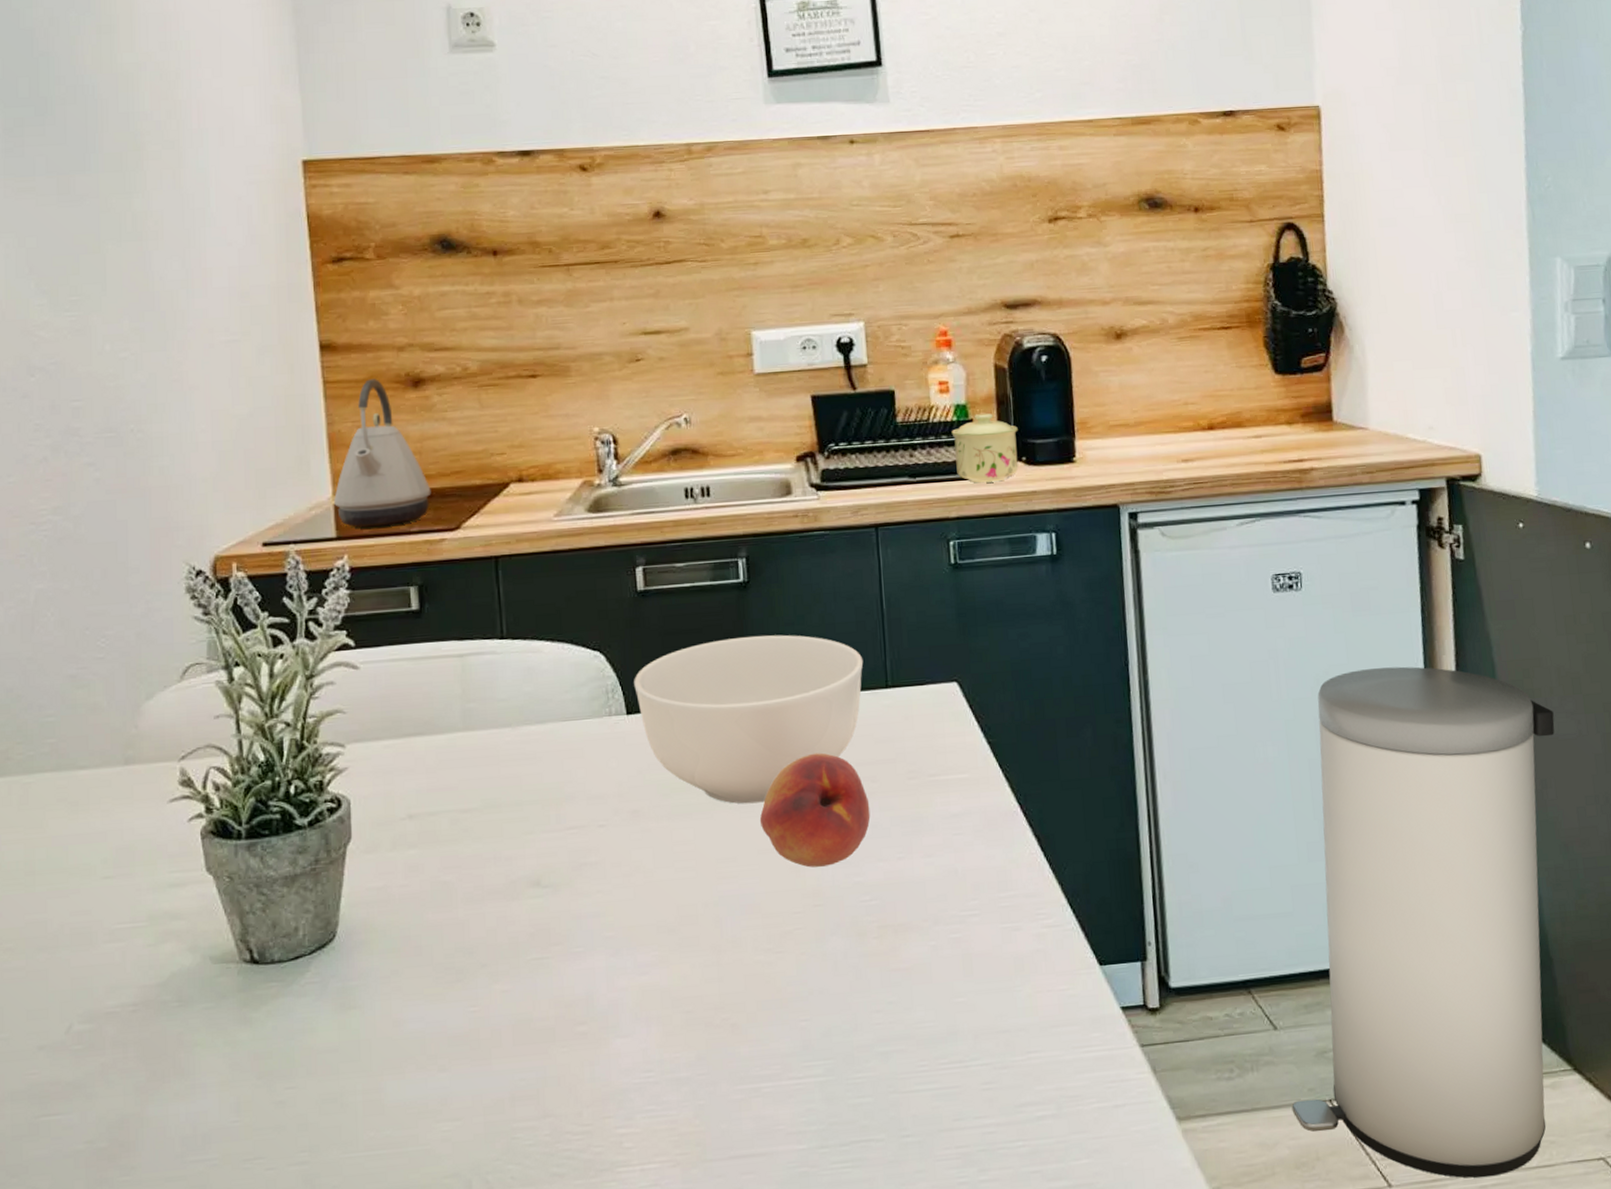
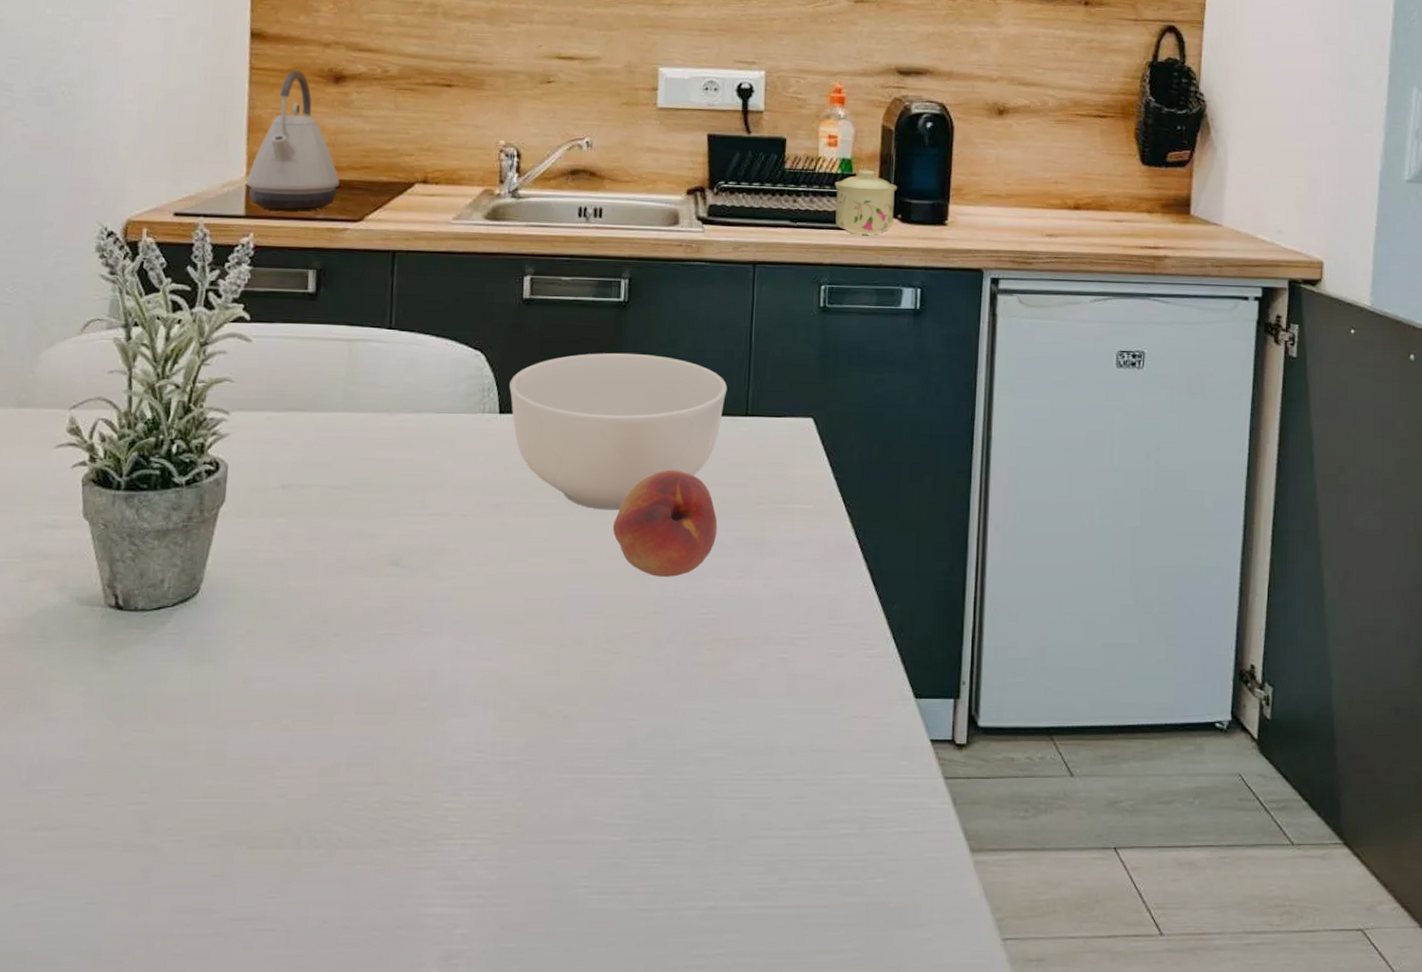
pedal bin: present [1291,666,1555,1178] -> none [1078,449,1363,936]

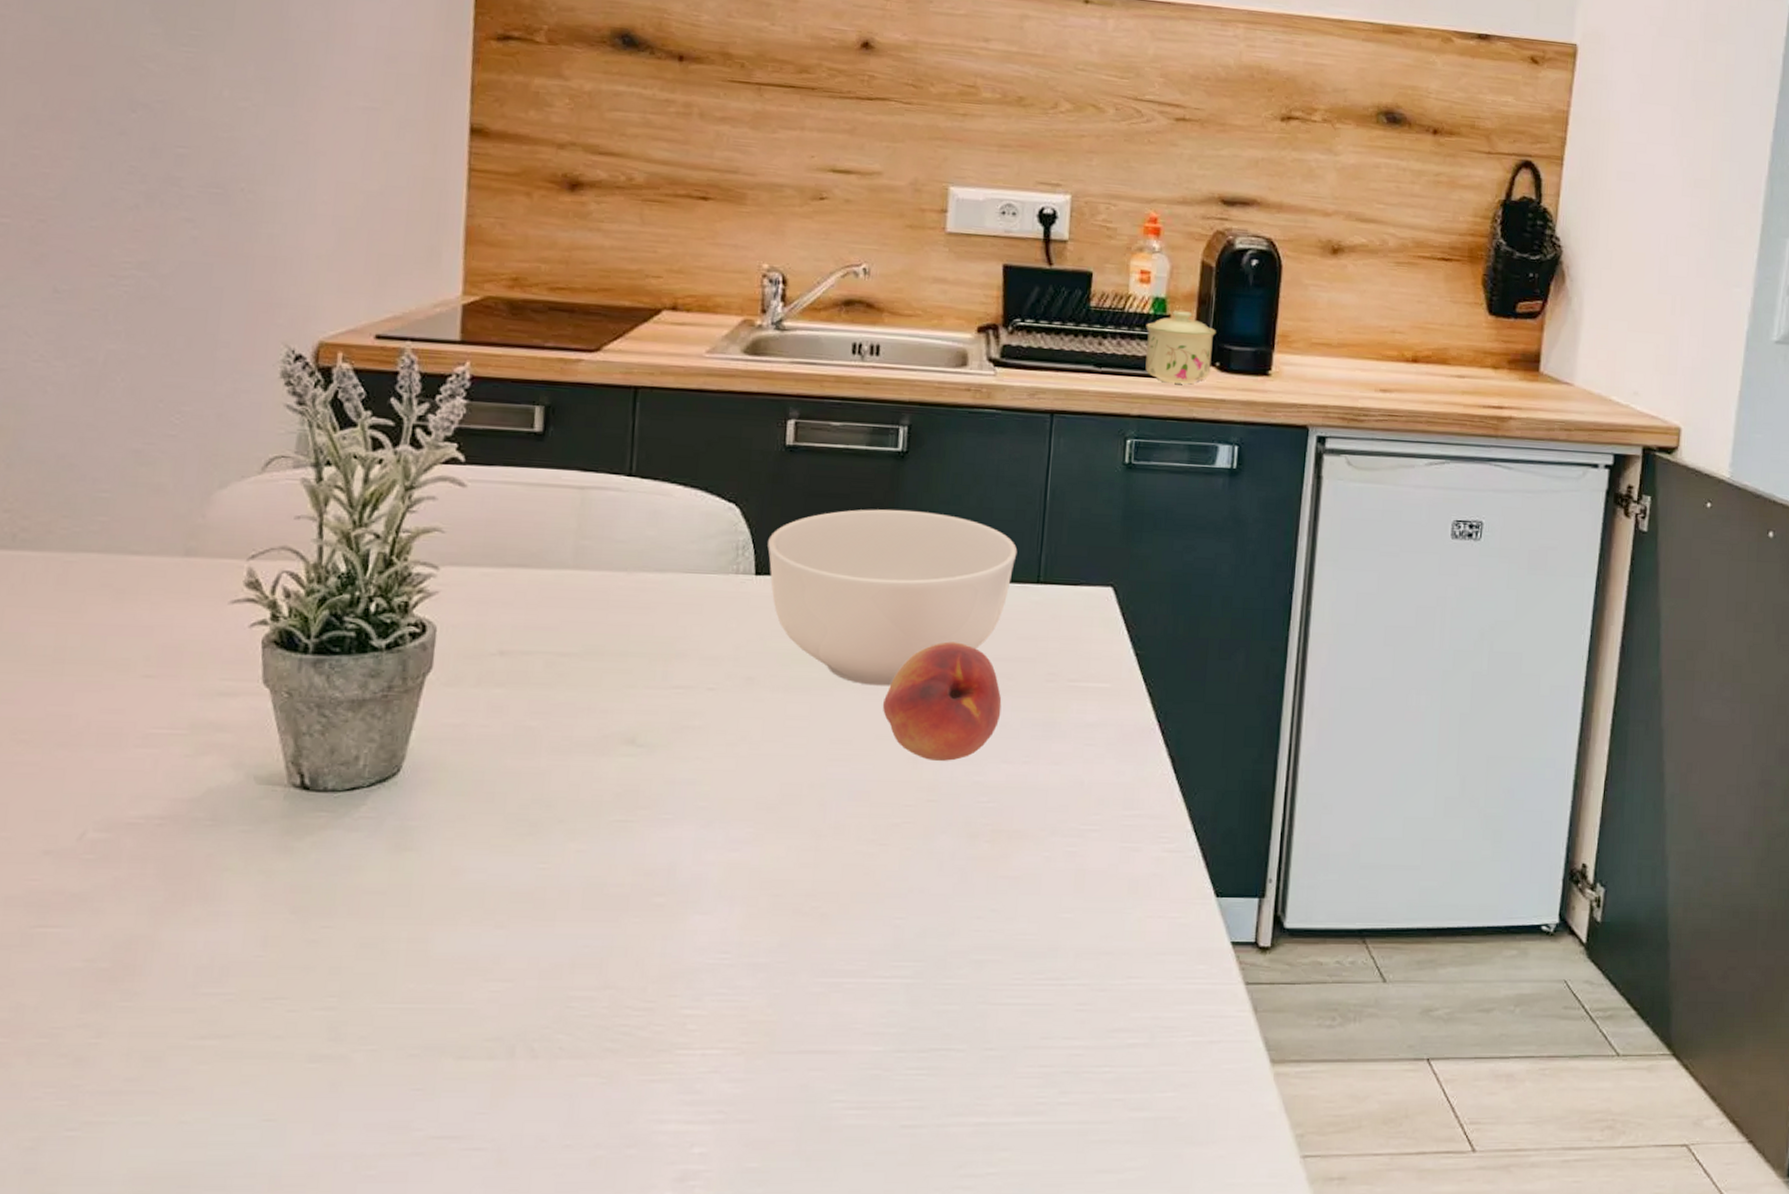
kettle: present [246,70,340,211] -> none [463,174,574,337]

